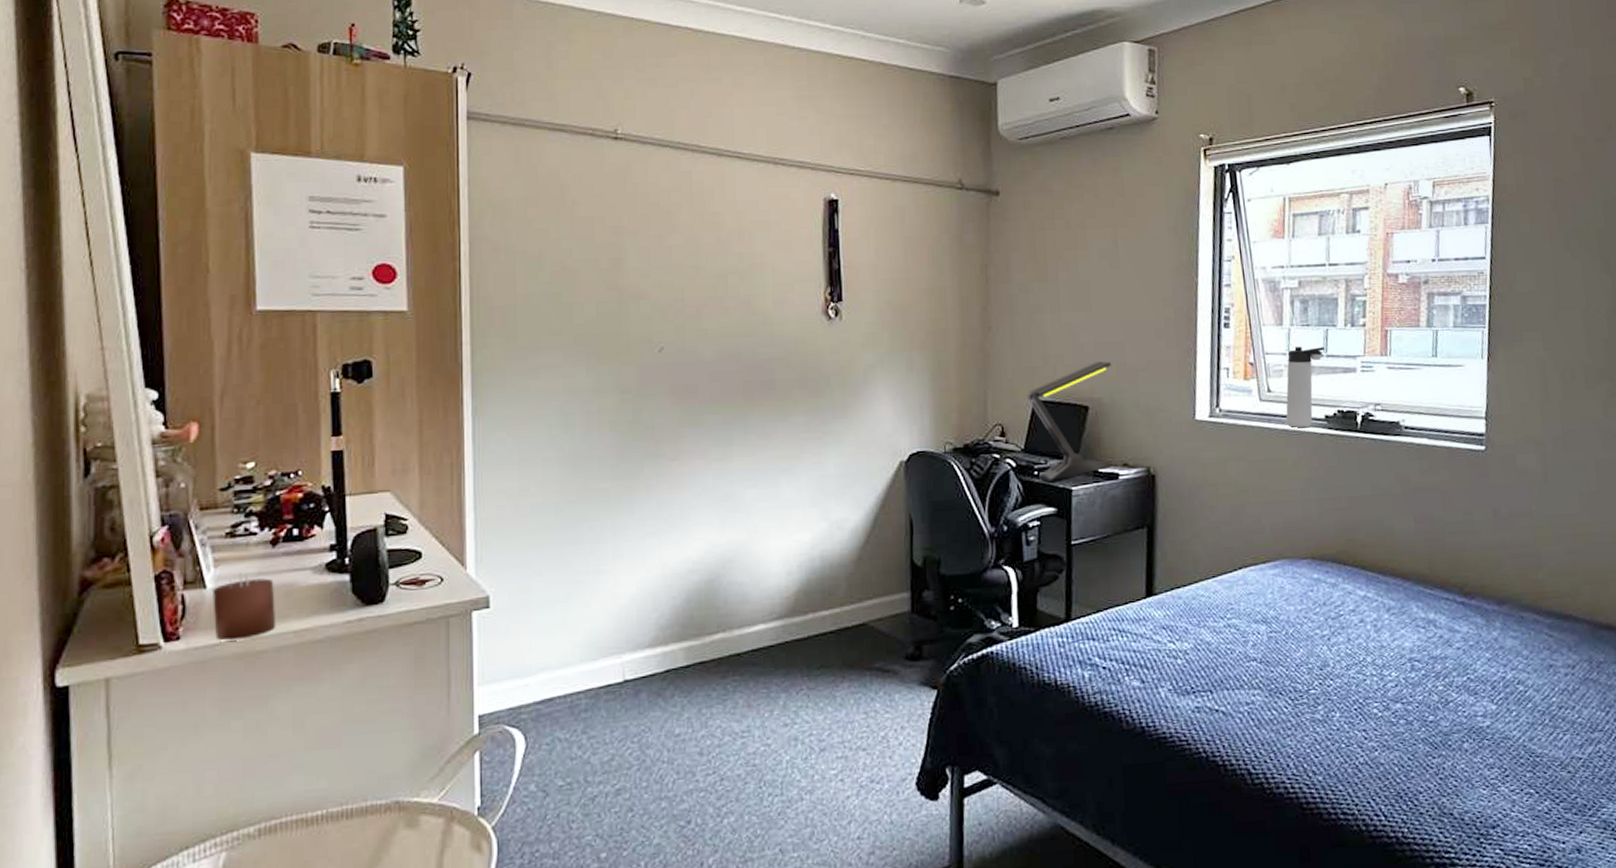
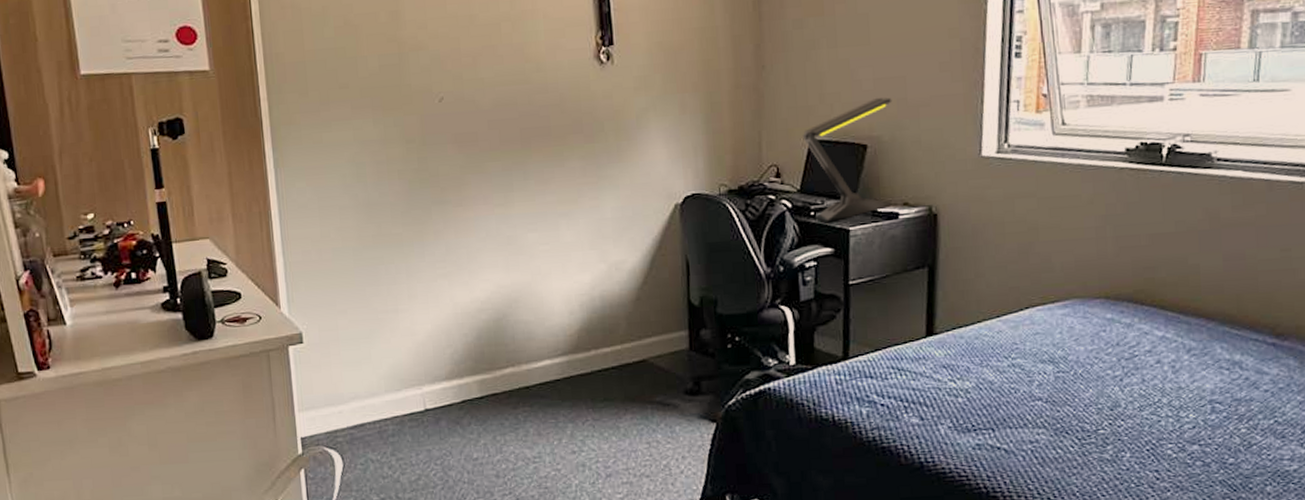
candle: present [213,572,277,641] -> none [71,311,126,370]
thermos bottle: present [1285,347,1325,428] -> none [1081,74,1128,163]

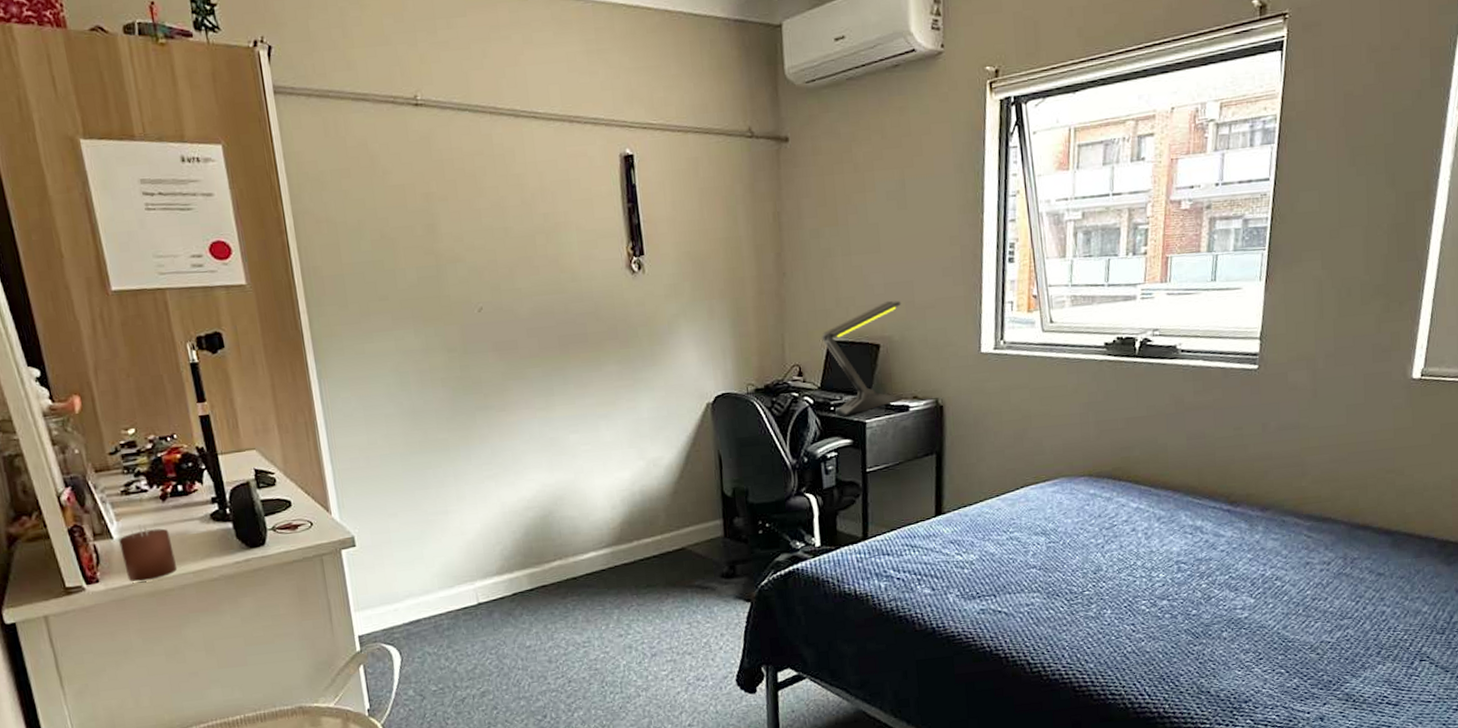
candle: none [71,311,126,370] -> present [119,524,178,582]

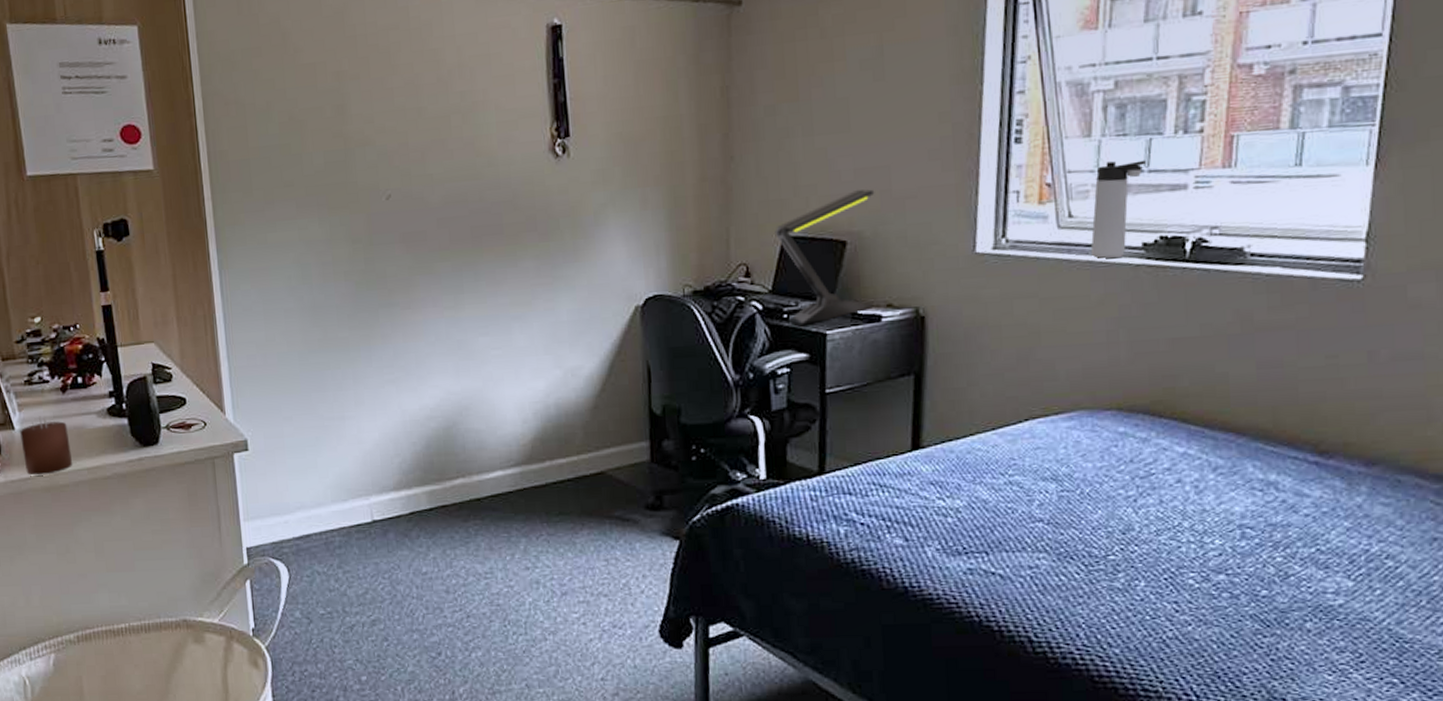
thermos bottle: none [1067,276,1106,356] -> present [1090,160,1146,259]

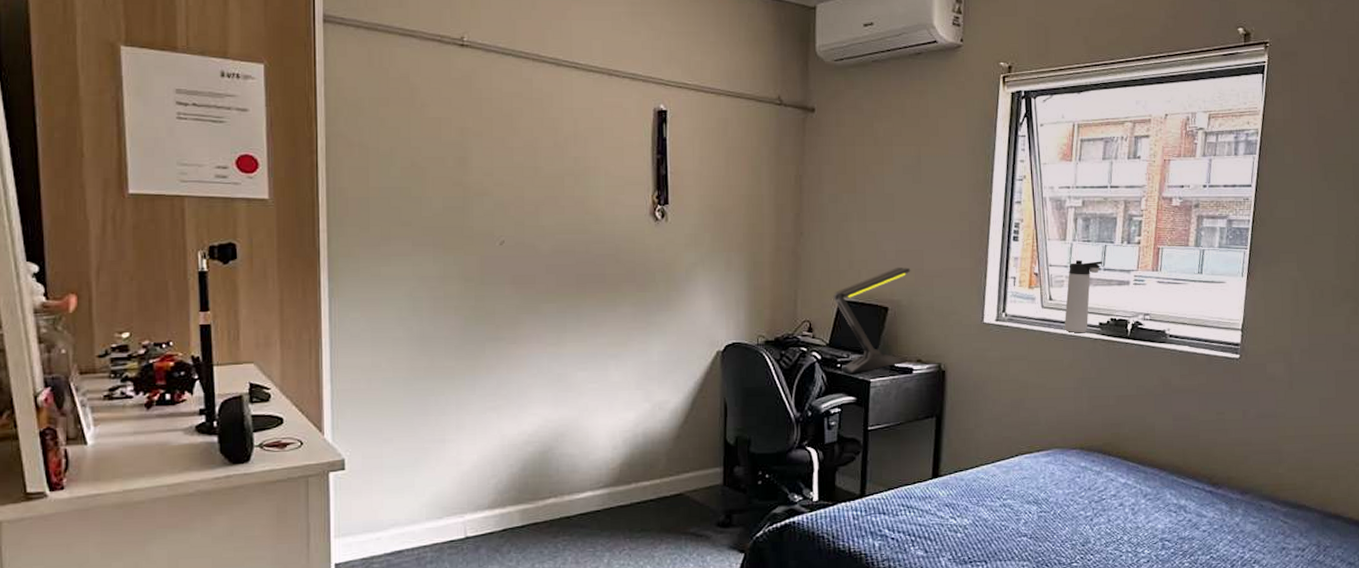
candle: present [20,416,73,476] -> none [93,431,152,492]

